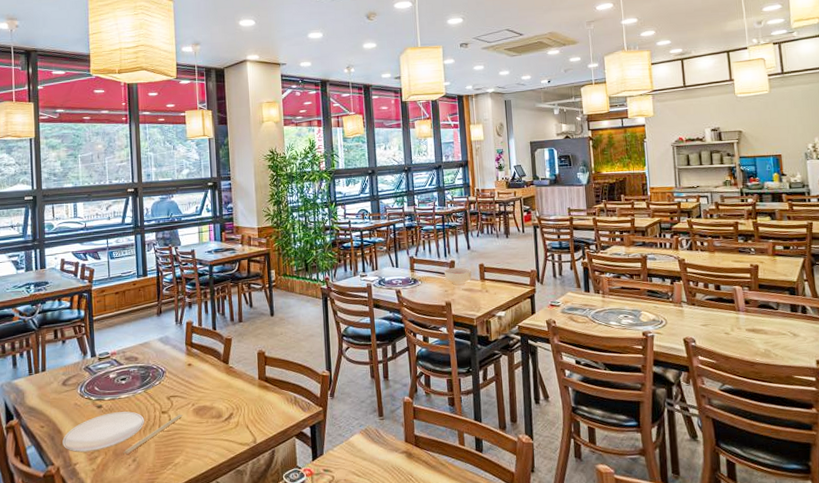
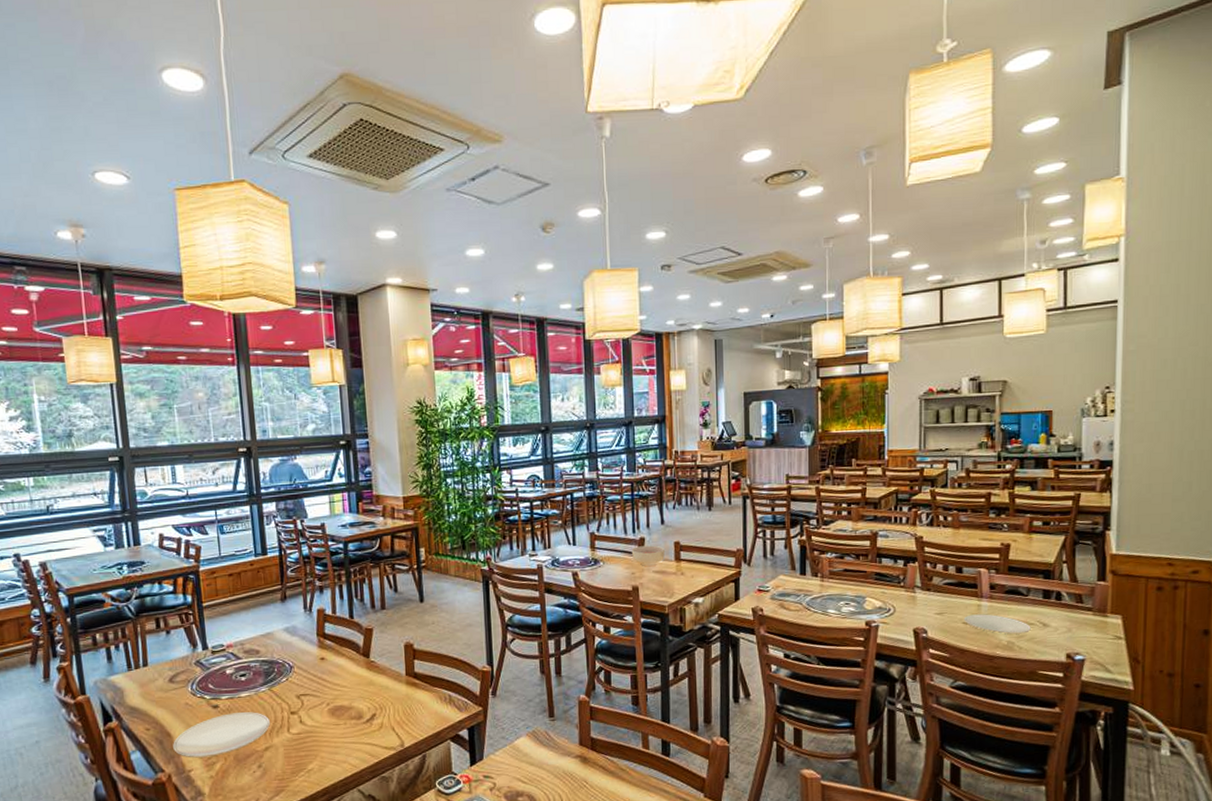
chopsticks: present [123,414,182,455] -> none [246,714,316,761]
plate: none [725,325,784,343] -> present [964,614,1031,635]

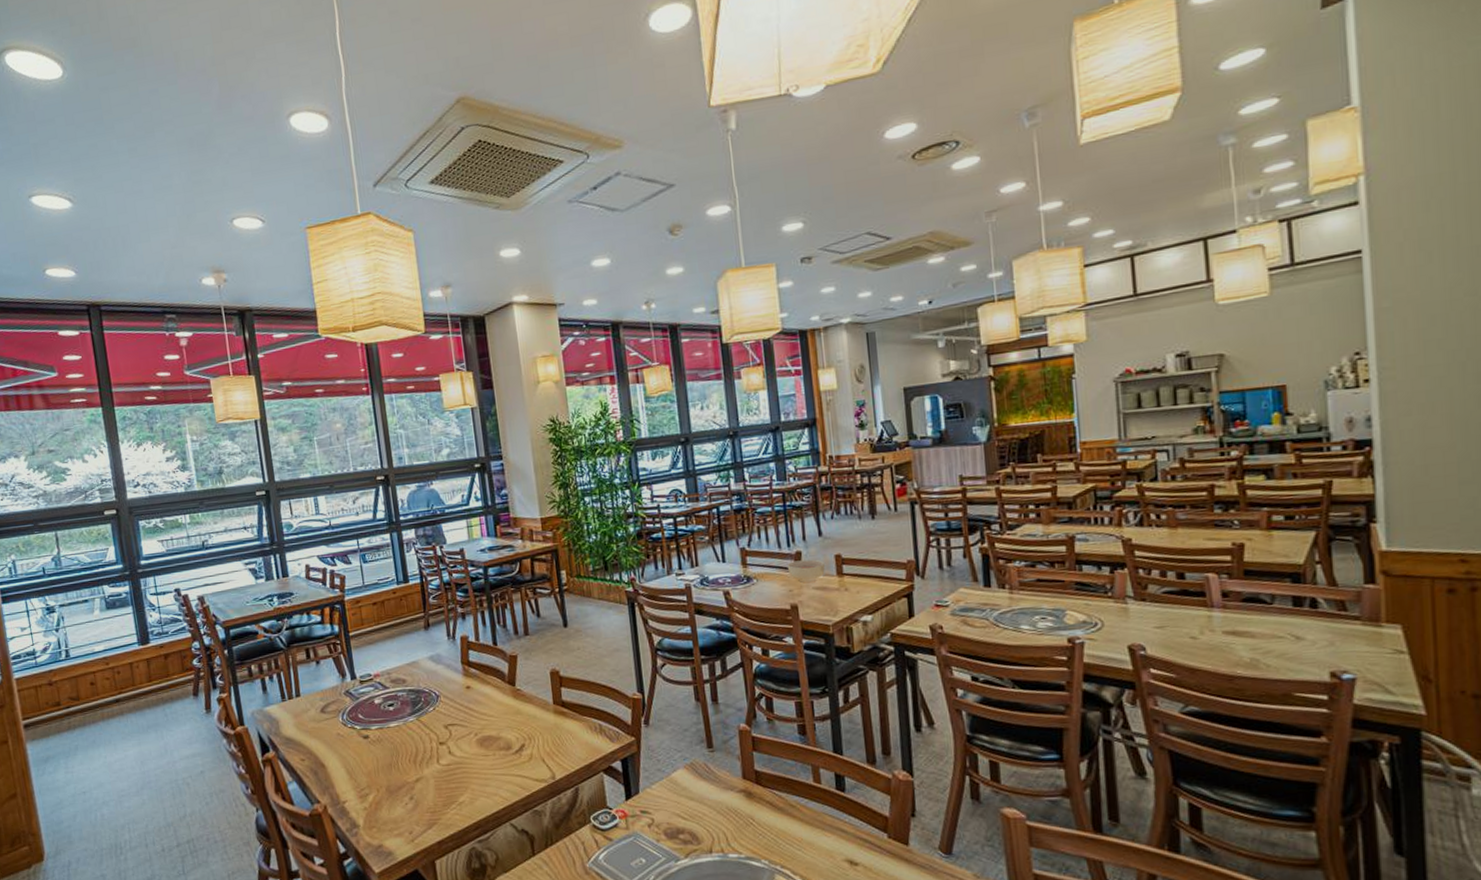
plate: present [173,712,270,758] -> none [327,742,420,789]
plate: present [964,614,1031,635] -> none [1191,626,1280,650]

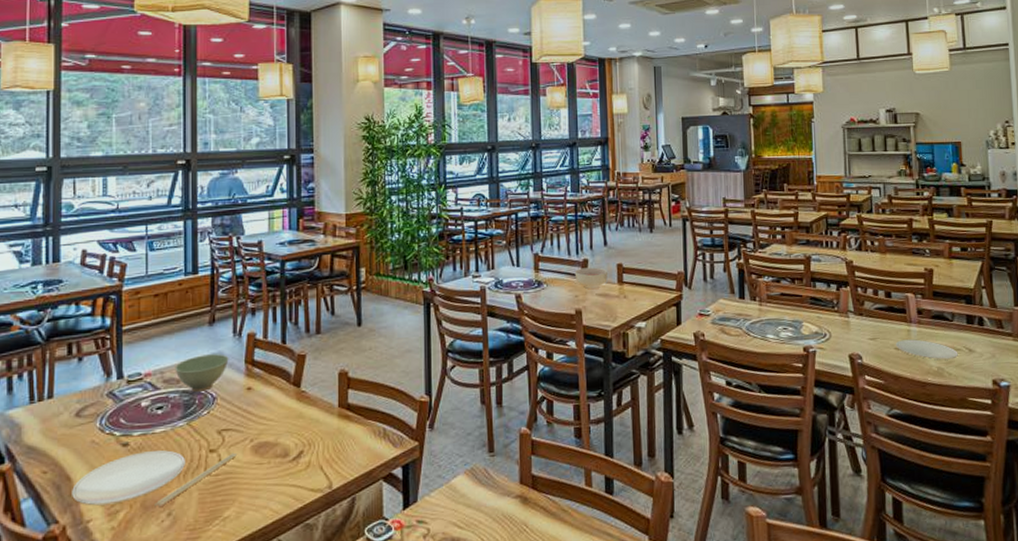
plate: none [327,742,420,789] -> present [72,450,185,506]
chopsticks: none [398,745,464,792] -> present [155,452,237,508]
bowl: none [399,656,447,691] -> present [175,354,229,392]
plate: none [1191,626,1280,650] -> present [895,339,958,360]

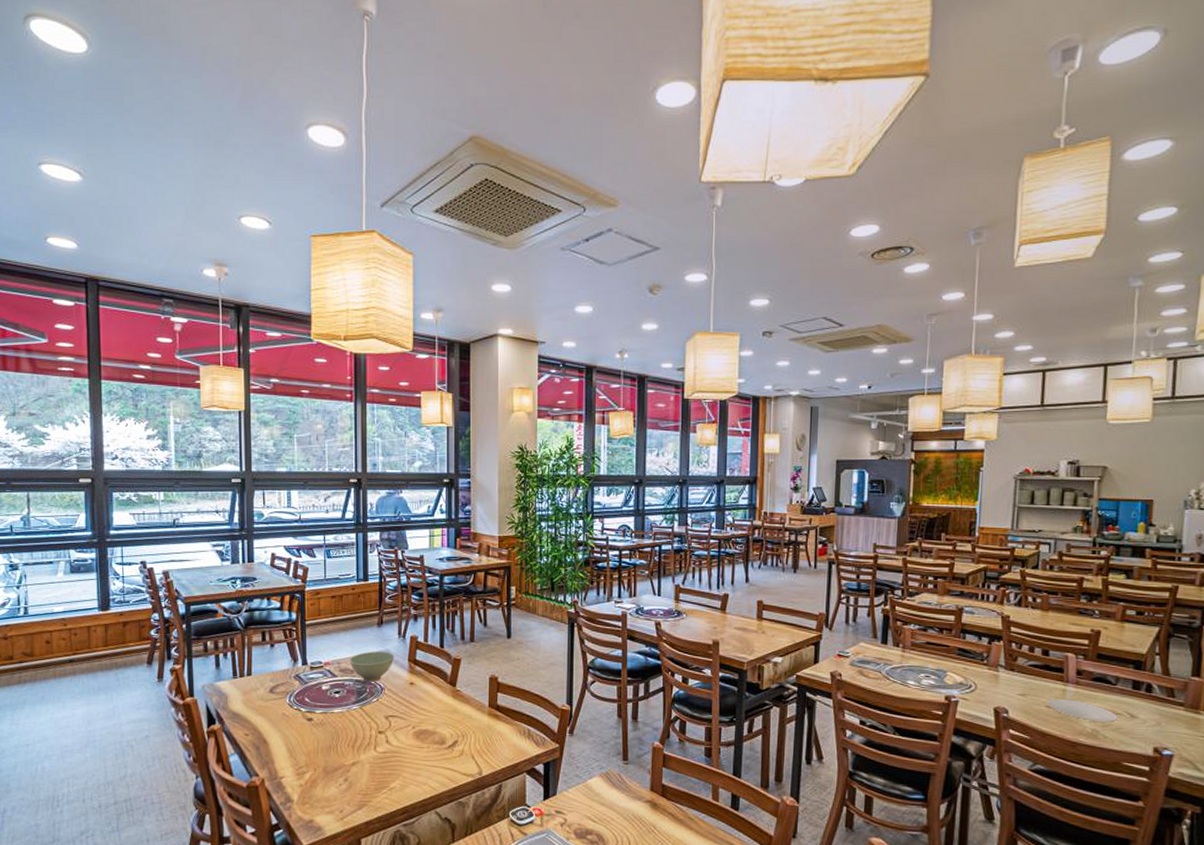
plate: present [72,450,185,506] -> none [268,727,358,767]
chopsticks: present [155,452,237,508] -> none [334,736,401,774]
bowl: present [574,267,609,290] -> none [714,602,748,623]

